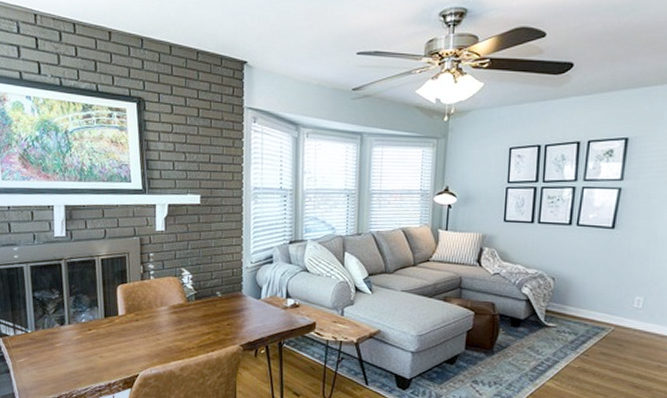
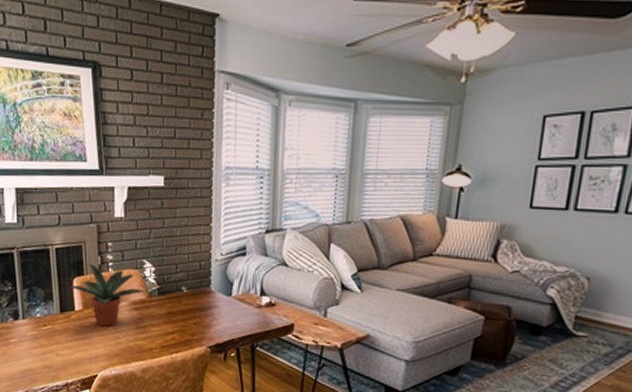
potted plant: none [114,272,183,330] -> present [70,263,145,327]

